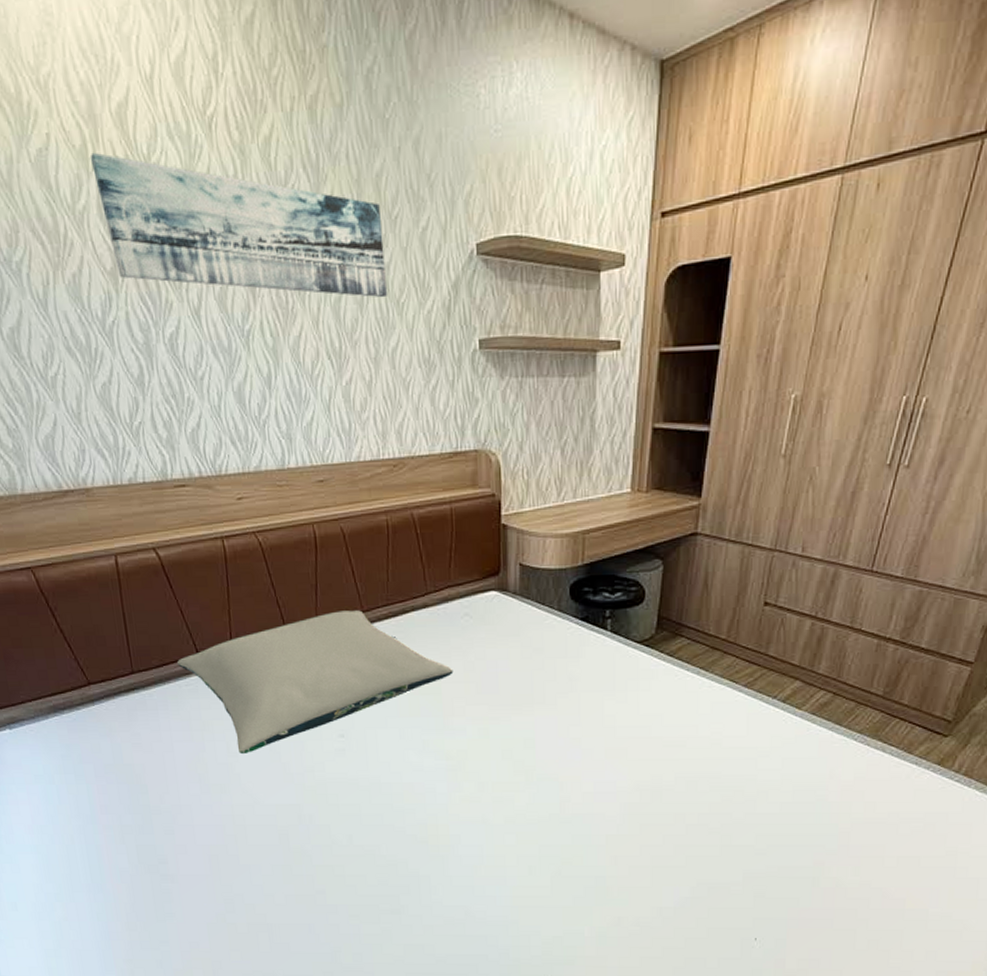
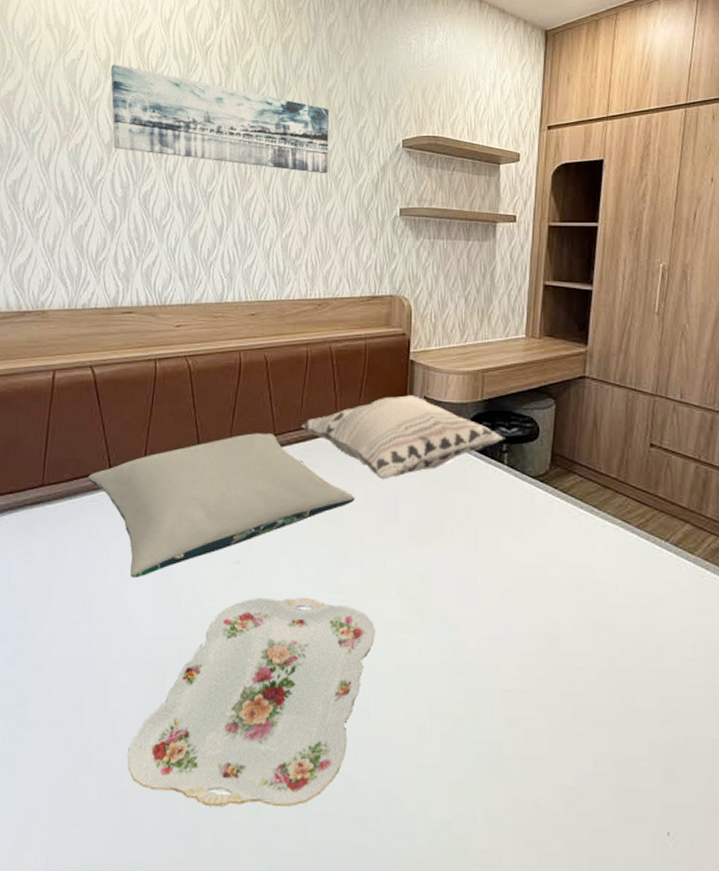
serving tray: none [267,765,484,934] -> present [127,598,375,807]
decorative pillow: none [389,563,609,652] -> present [300,395,506,480]

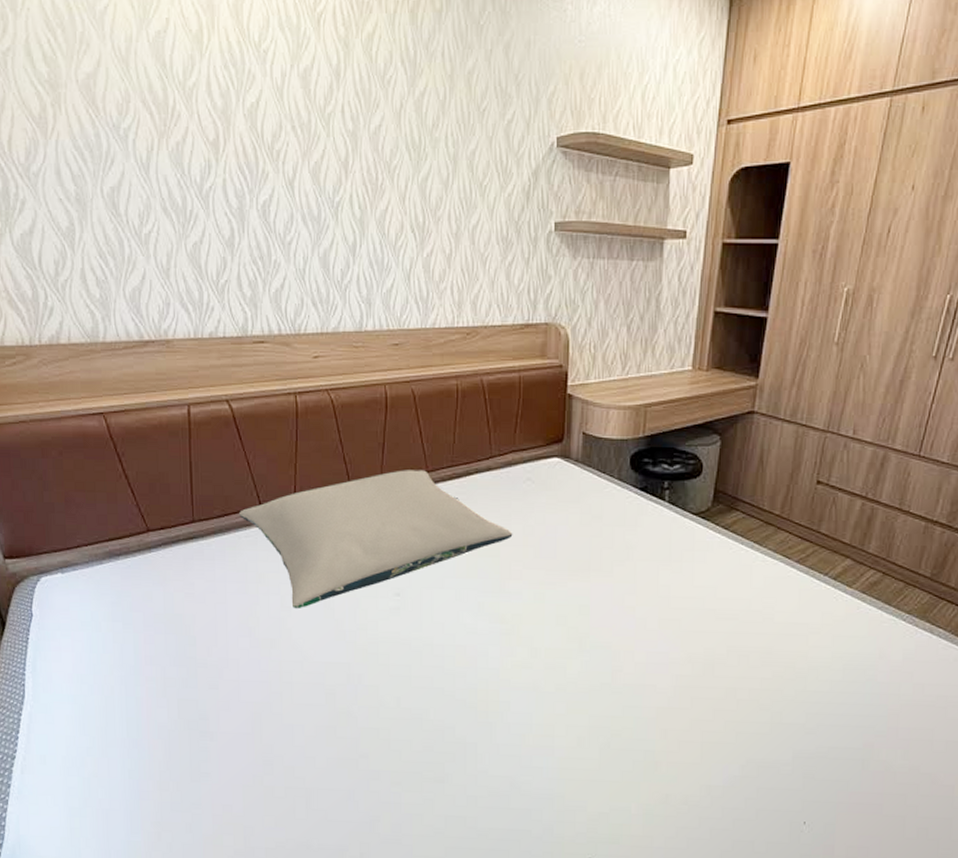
wall art: present [110,64,330,174] -> none [204,37,472,180]
serving tray: present [127,598,375,807] -> none [308,627,536,802]
decorative pillow: present [300,395,506,480] -> none [454,431,667,517]

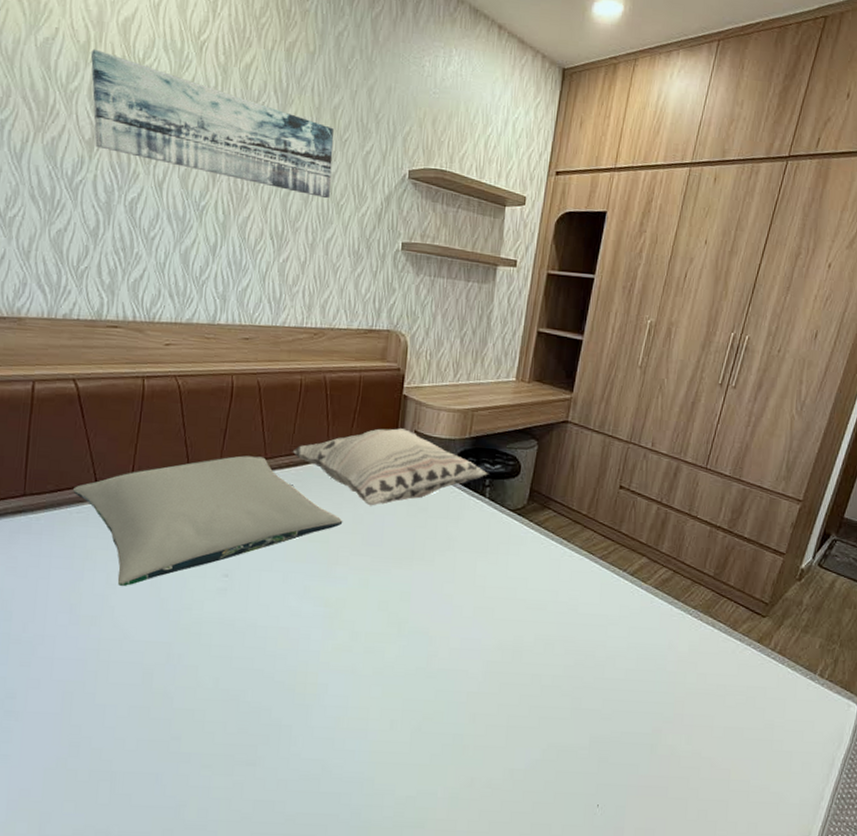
wall art: none [204,37,472,180] -> present [90,48,334,199]
decorative pillow: none [454,431,667,517] -> present [292,428,489,506]

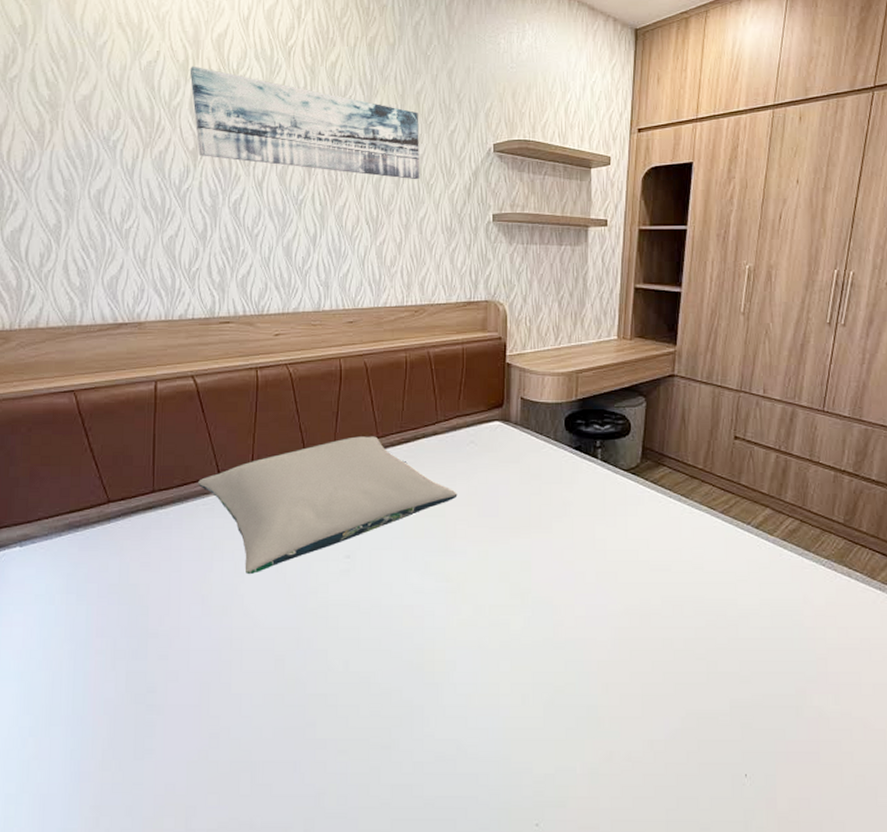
decorative pillow: present [292,428,489,506] -> none [402,397,599,477]

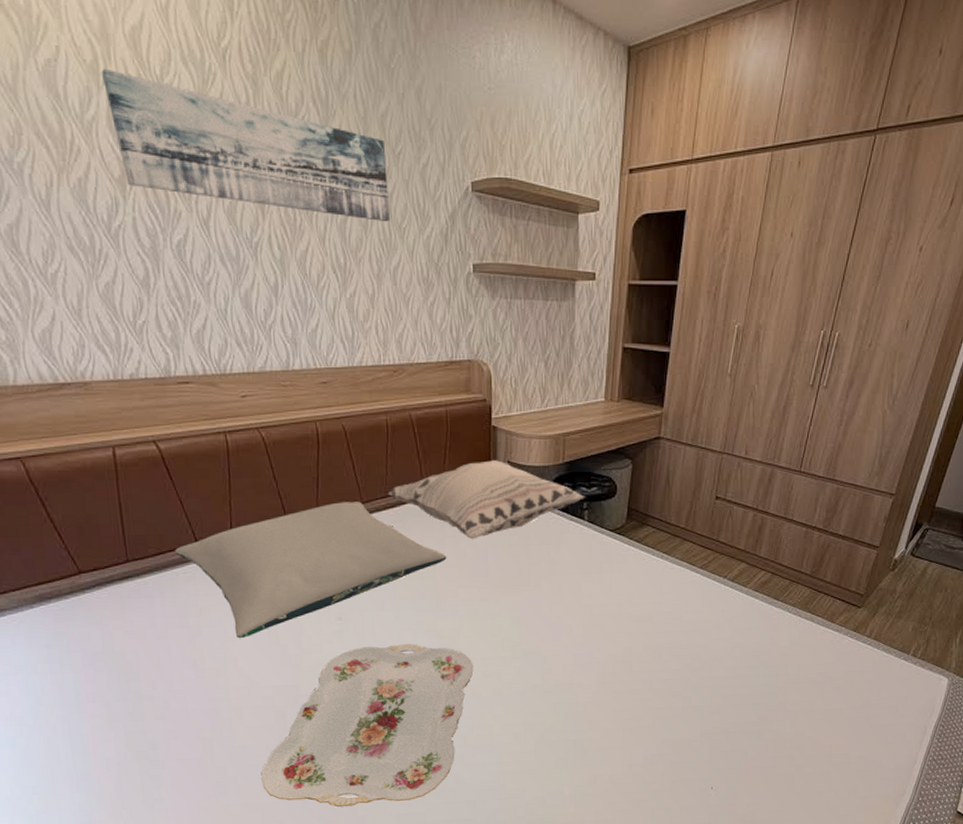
serving tray: none [254,587,480,772] -> present [261,644,474,807]
decorative pillow: none [402,397,599,477] -> present [387,460,586,540]

